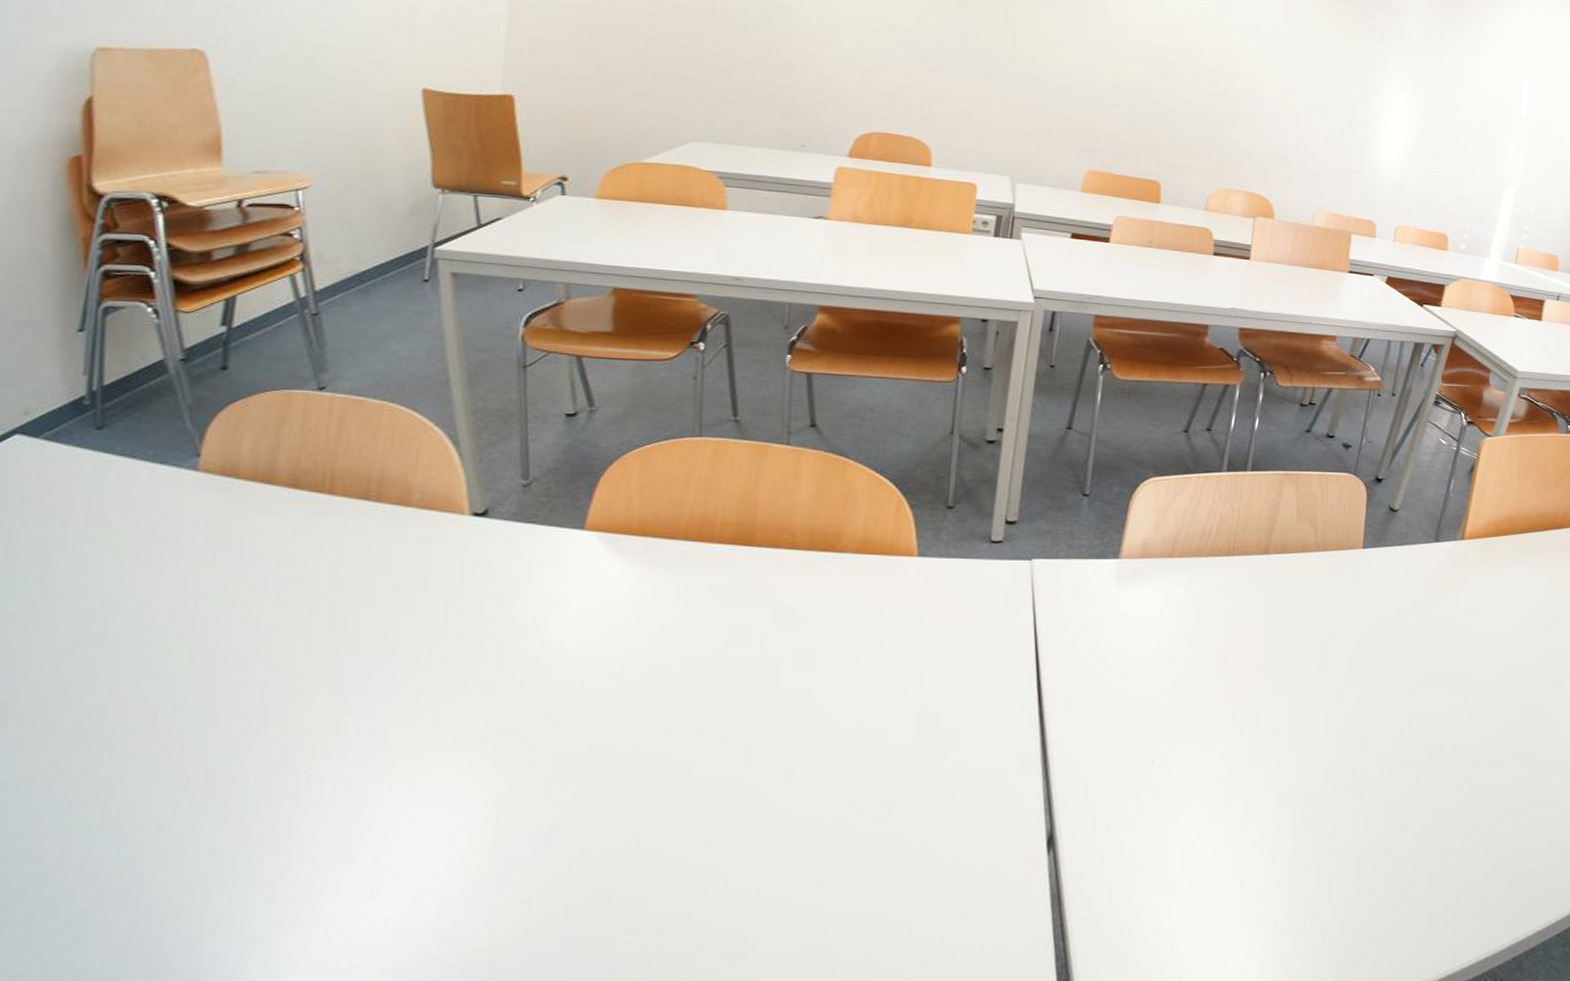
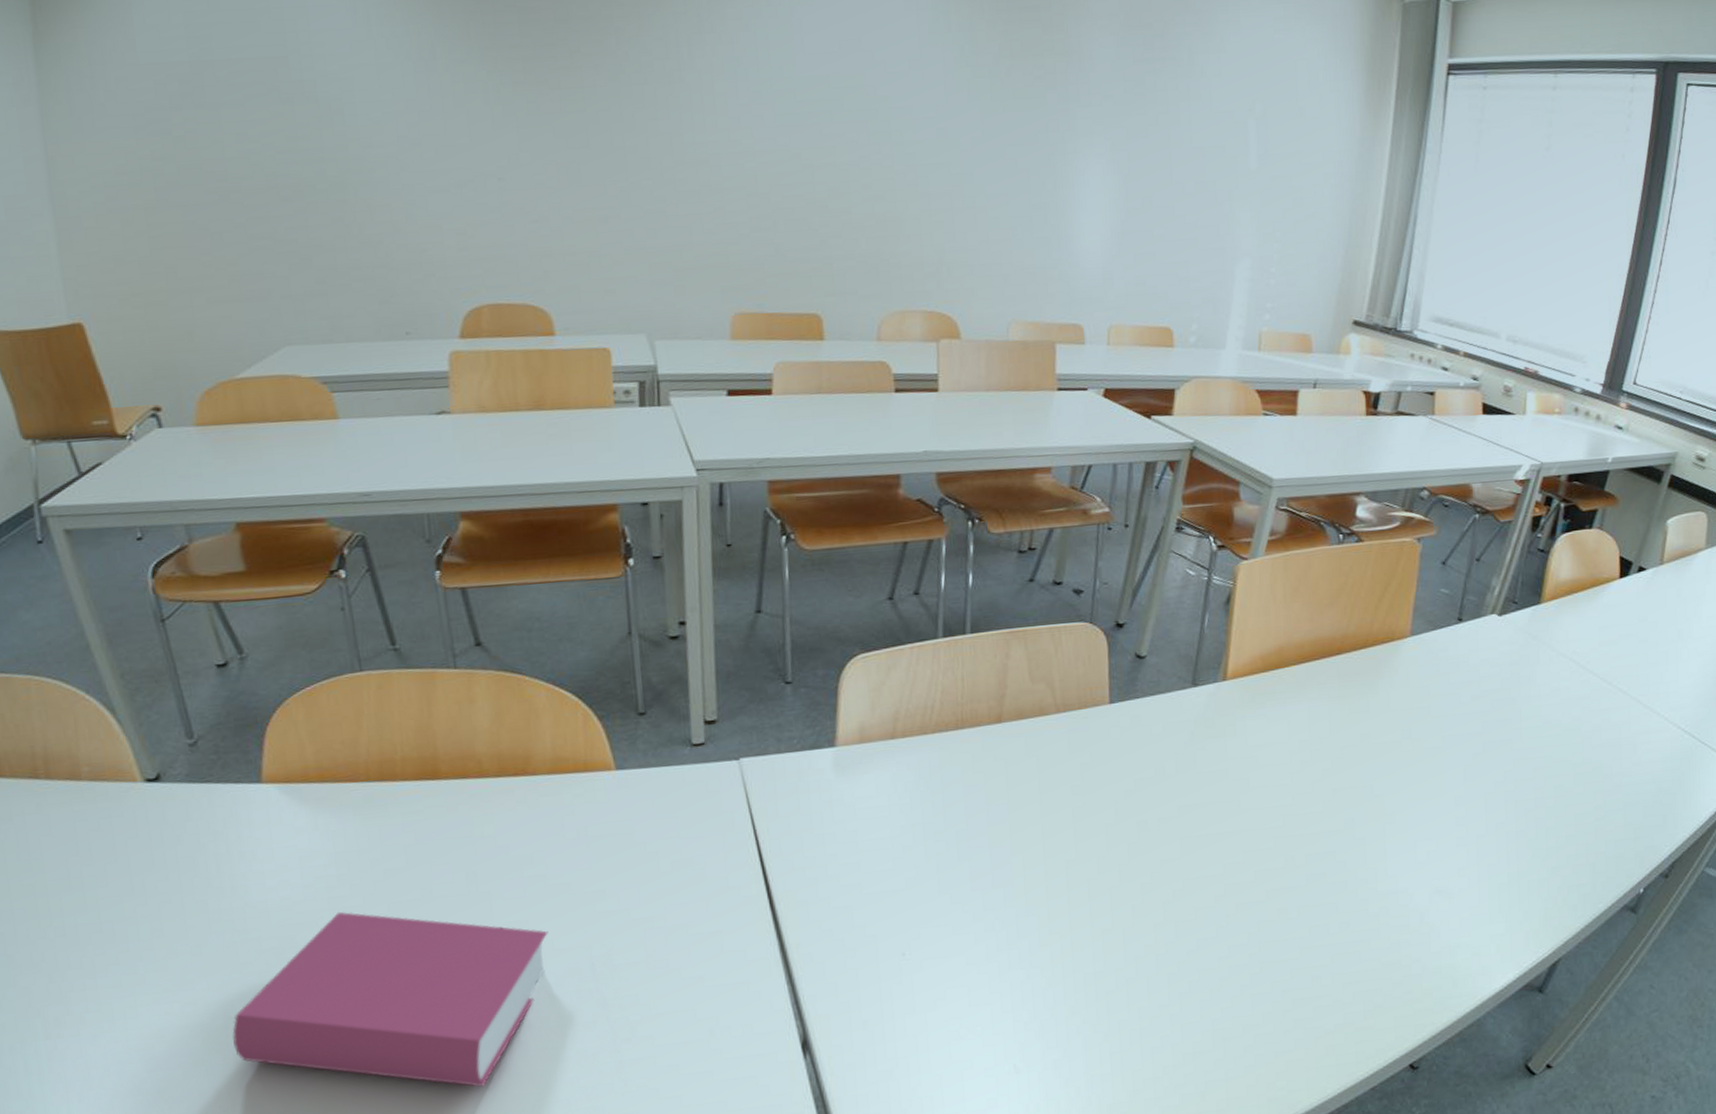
book: none [498,662,828,854] -> present [232,911,548,1088]

